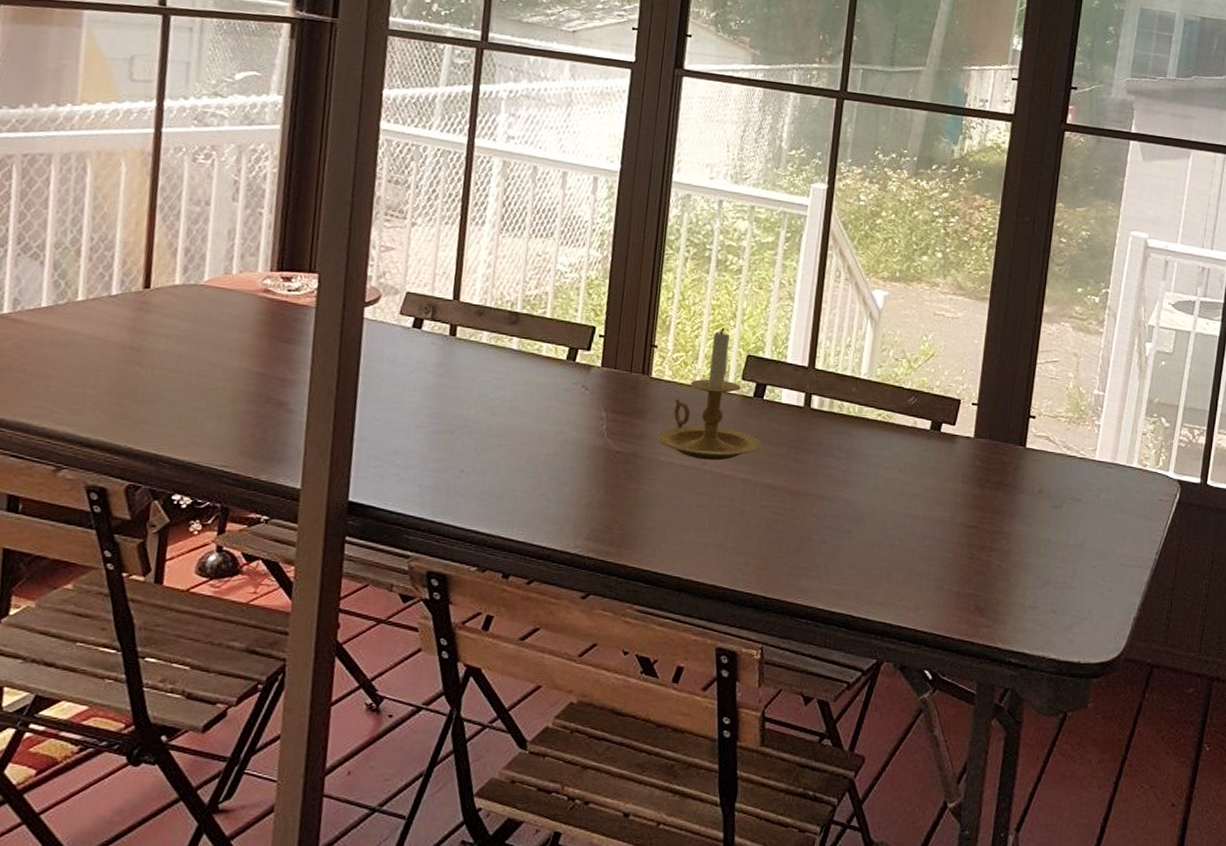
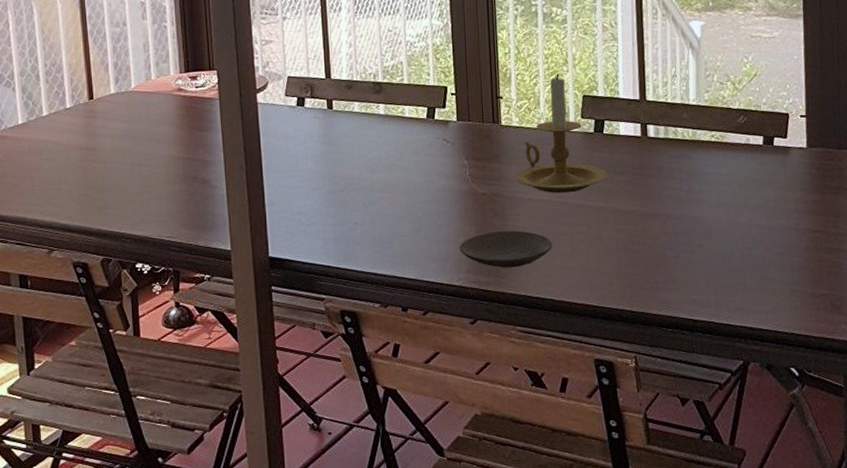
plate: none [581,495,689,539] -> present [459,230,552,268]

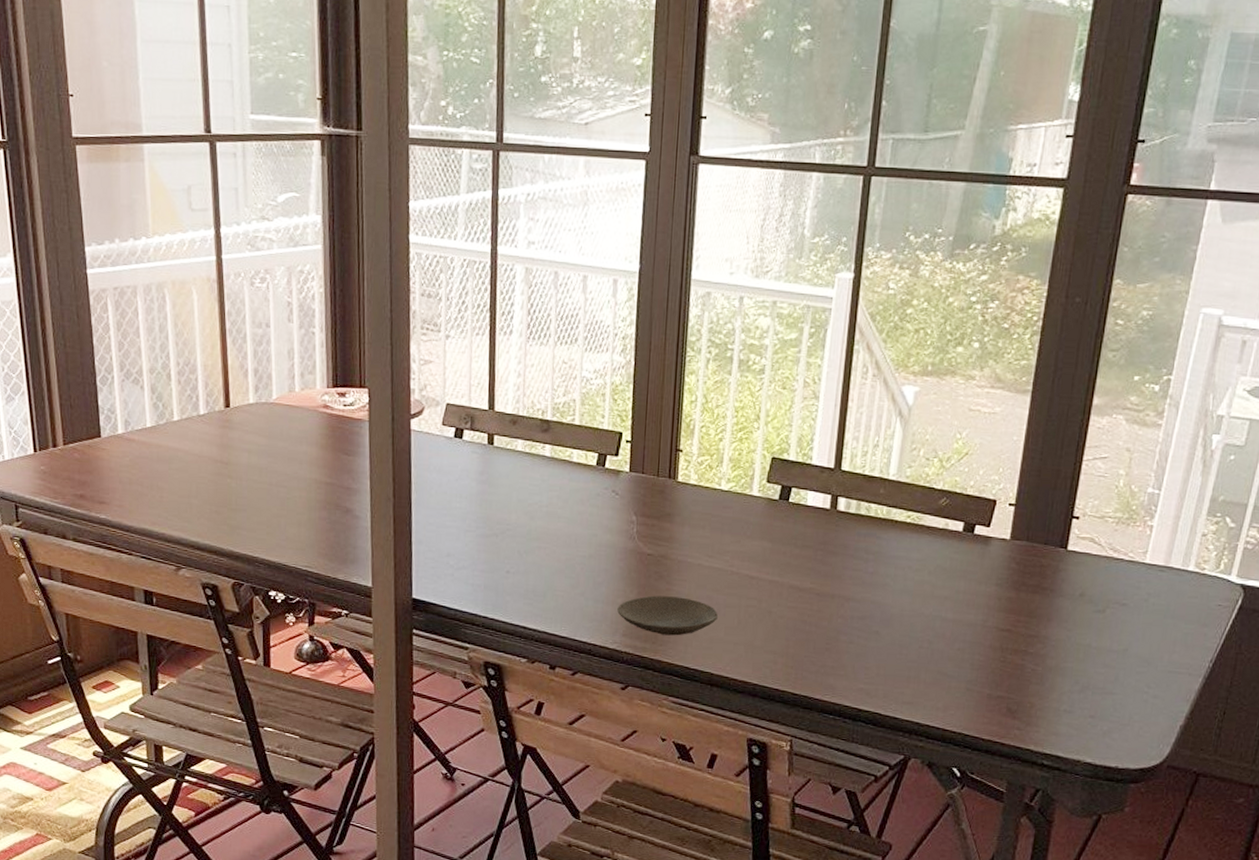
candle holder: present [514,73,607,193] -> none [685,430,787,563]

